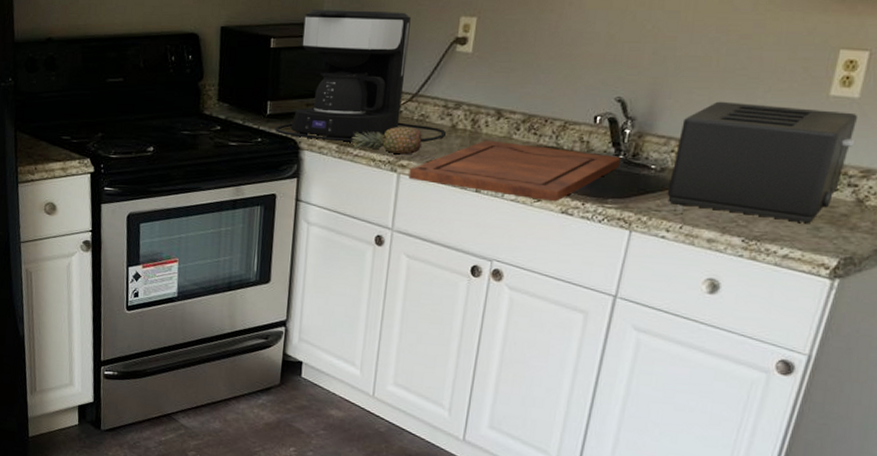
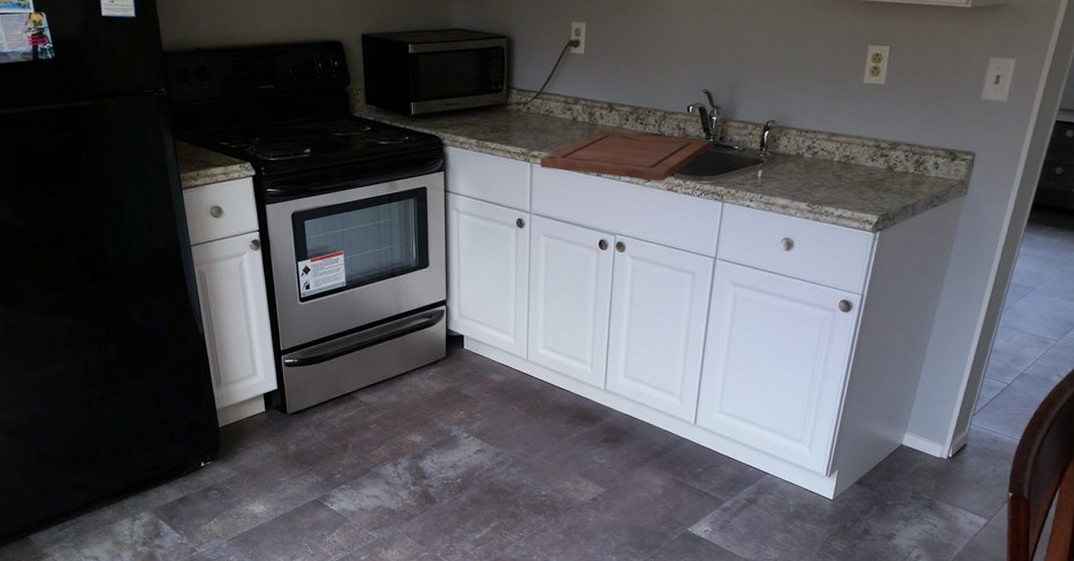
coffee maker: present [275,10,446,143] -> none [420,17,568,137]
fruit: present [350,126,422,155] -> none [488,121,549,146]
toaster: present [667,101,857,223] -> none [748,90,884,188]

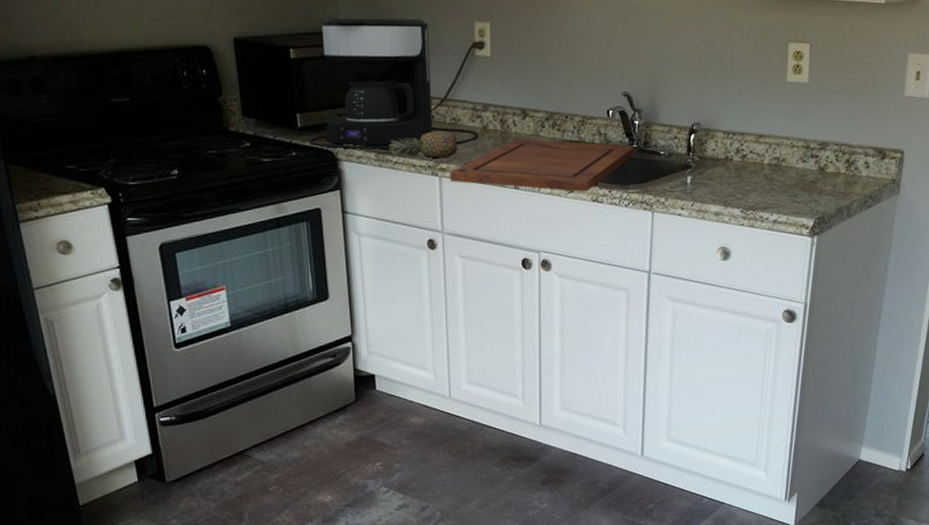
coffee maker: none [420,17,568,137] -> present [309,18,478,150]
fruit: none [488,121,549,146] -> present [389,130,457,159]

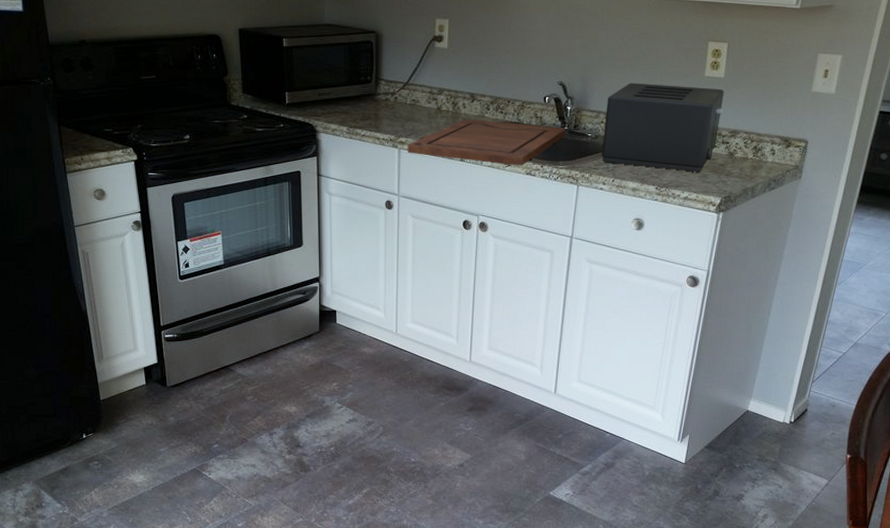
coffee maker: present [309,18,478,150] -> none [294,14,433,125]
fruit: present [389,130,457,159] -> none [358,110,415,133]
toaster: none [677,91,810,191] -> present [601,83,724,172]

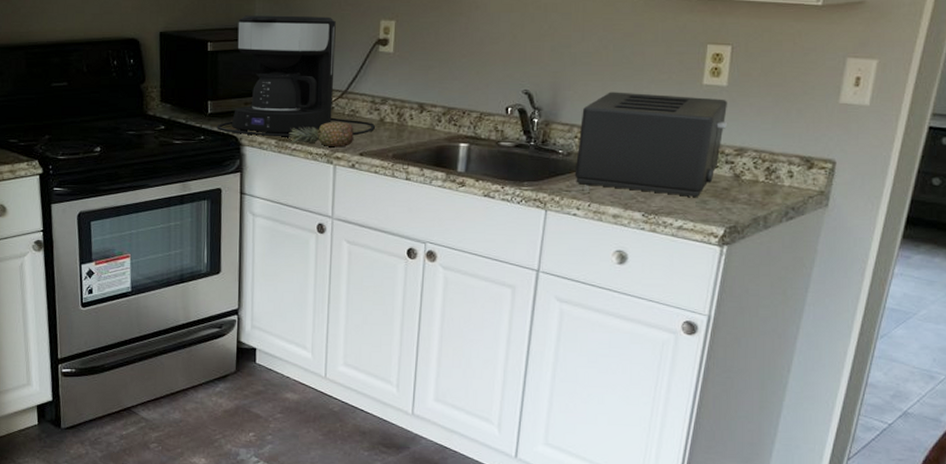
coffee maker: none [294,14,433,125] -> present [216,15,375,137]
fruit: none [358,110,415,133] -> present [288,121,354,148]
cutting board: present [407,119,566,166] -> none [344,131,532,187]

